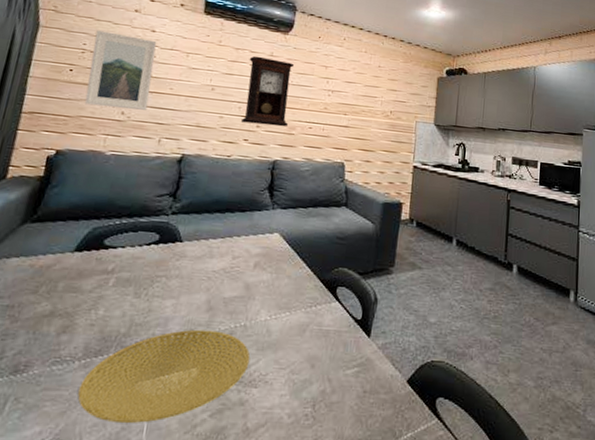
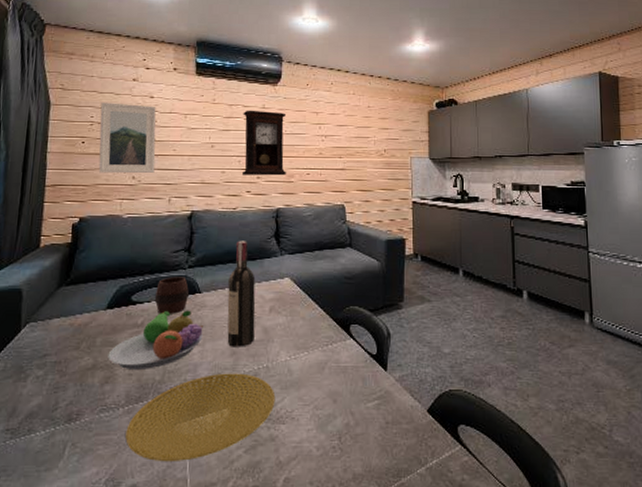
fruit bowl: none [69,258,181,321] -> present [108,310,203,371]
cup: none [129,222,170,263] -> present [154,276,189,314]
wine bottle: none [204,190,243,303] -> present [227,240,256,347]

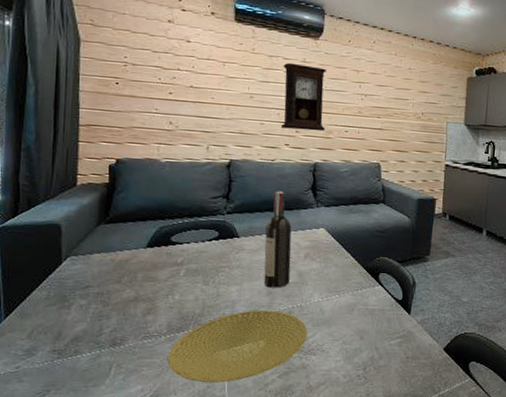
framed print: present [98,102,156,174] -> none [134,43,194,120]
fruit bowl: present [108,310,203,371] -> none [149,252,241,304]
cup: present [154,276,189,314] -> none [193,221,227,256]

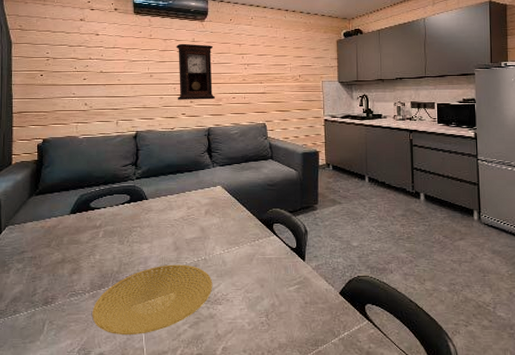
wine bottle: present [263,191,292,288] -> none [170,155,194,244]

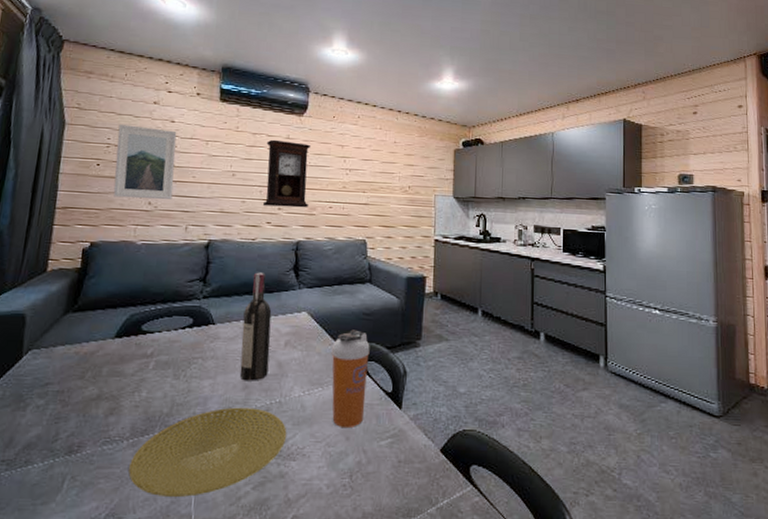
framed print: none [54,40,103,101] -> present [113,124,177,200]
wine bottle: none [170,155,194,244] -> present [239,272,272,381]
shaker bottle: none [243,198,275,278] -> present [331,329,370,429]

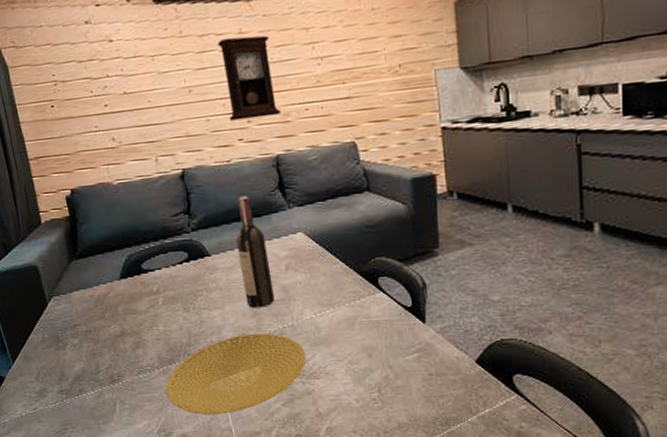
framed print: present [113,124,177,200] -> none [58,51,134,139]
shaker bottle: present [331,329,370,429] -> none [336,245,385,346]

